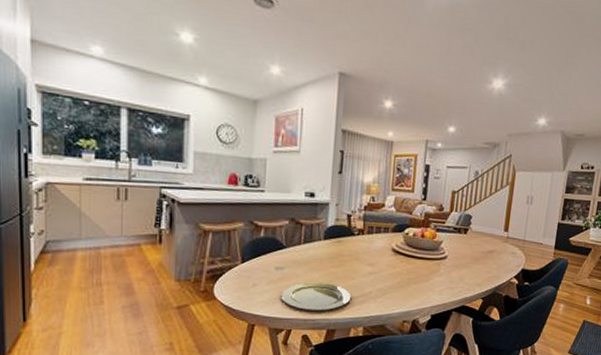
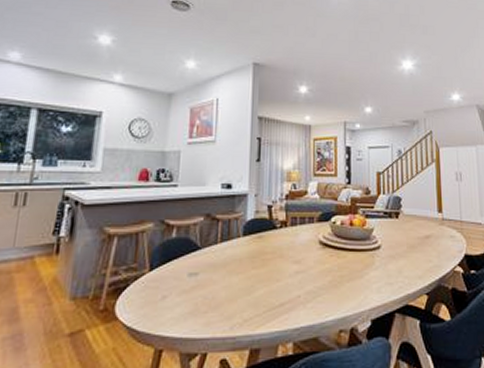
plate: present [281,282,352,311] -> none [194,289,277,326]

